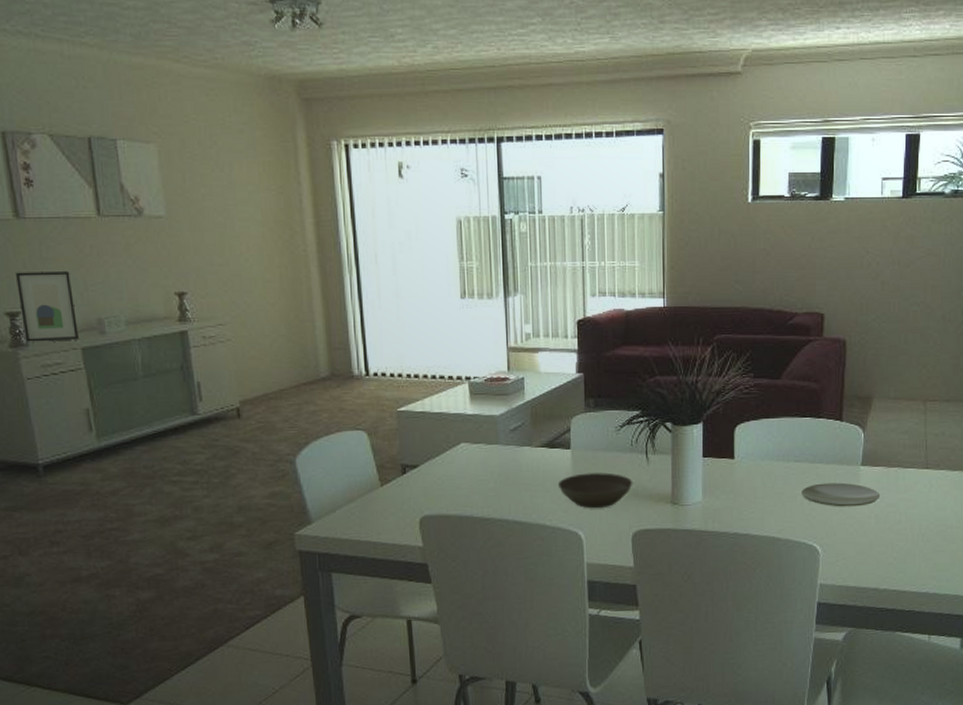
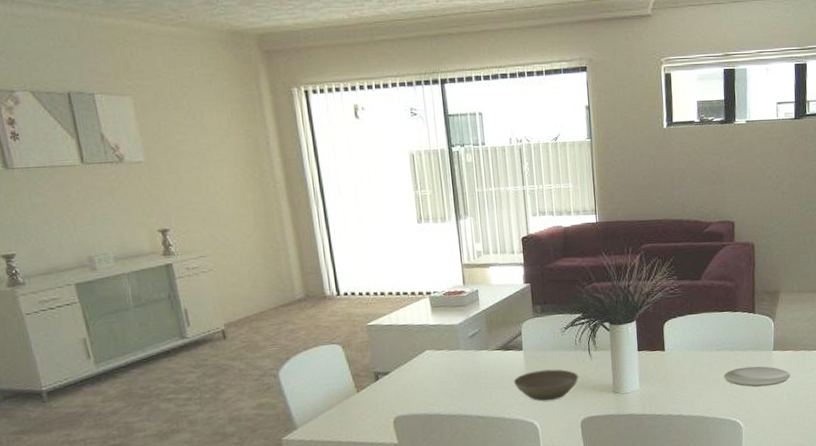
picture frame: present [16,270,79,342] -> none [8,214,72,281]

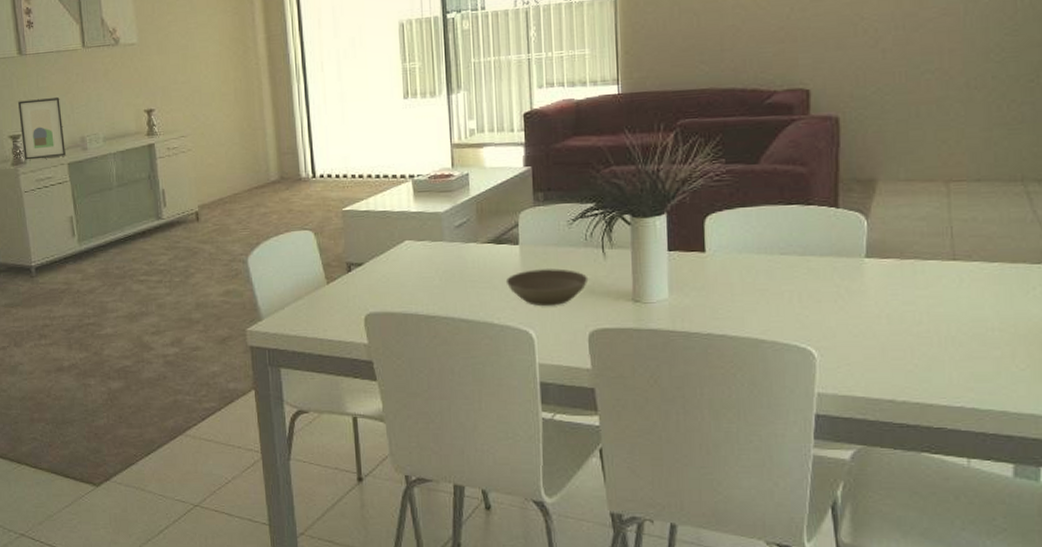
picture frame: none [8,214,72,281] -> present [18,96,66,160]
plate: present [724,366,791,387] -> none [790,277,893,305]

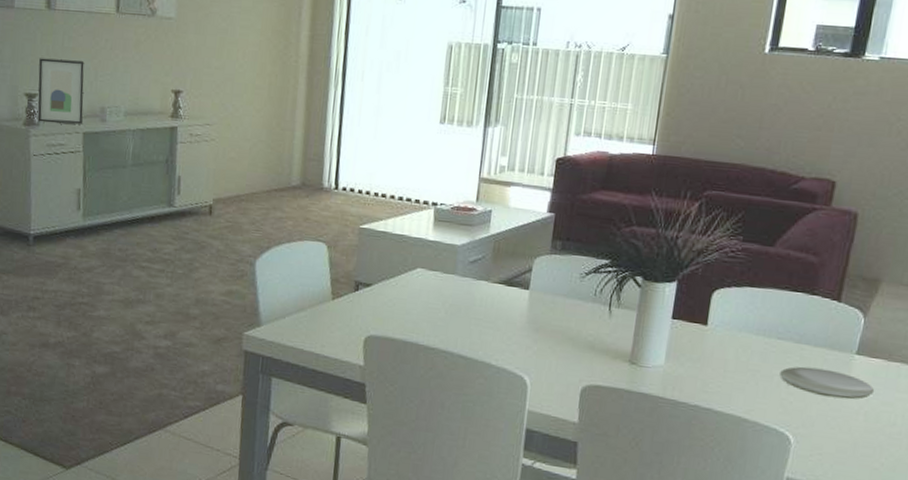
bowl: present [505,268,589,306] -> none [509,316,591,356]
plate: none [790,277,893,305] -> present [780,366,875,400]

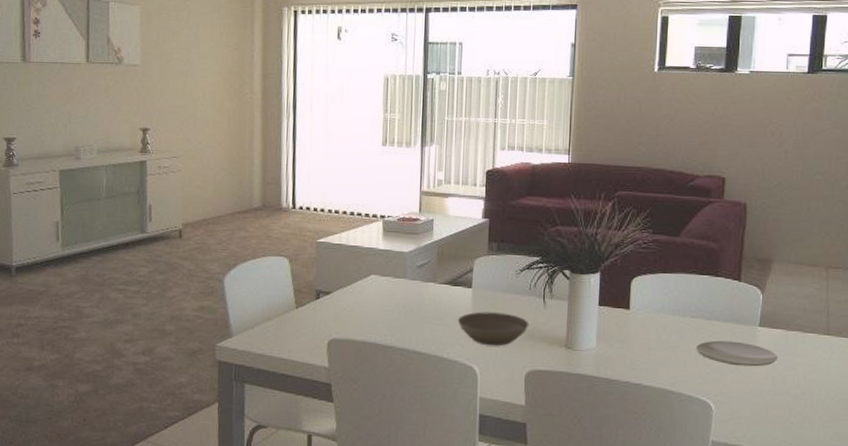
picture frame: present [37,58,85,125] -> none [16,105,60,164]
bowl: none [509,316,591,356] -> present [457,311,530,346]

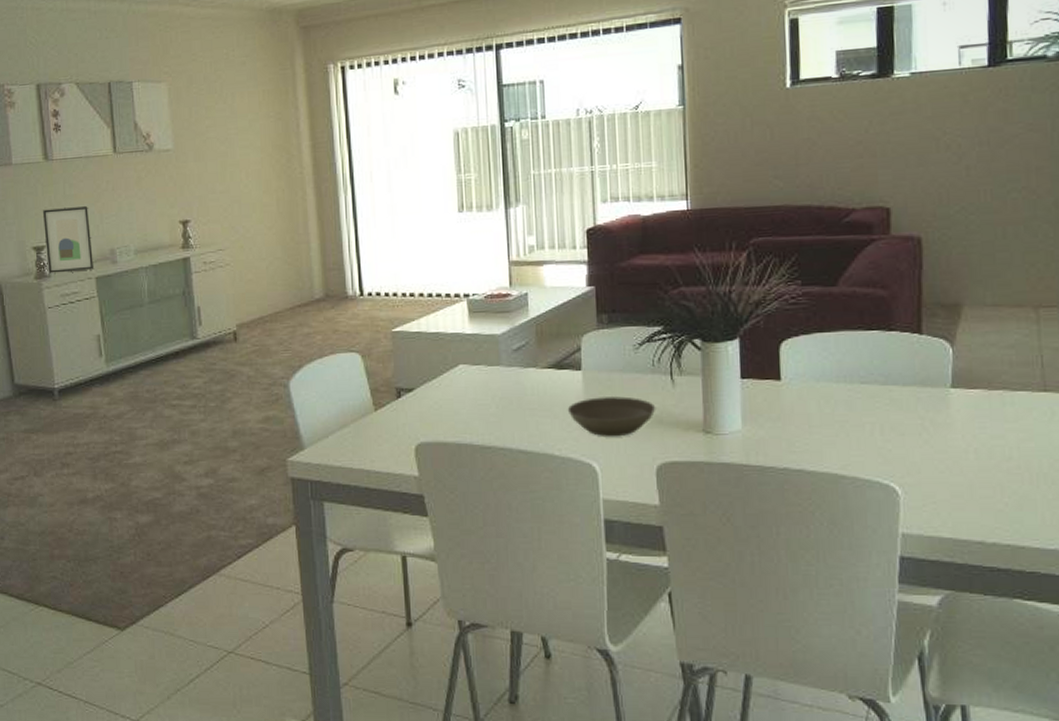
picture frame: none [16,105,60,164] -> present [43,205,93,274]
plate: present [696,340,779,367] -> none [871,408,981,439]

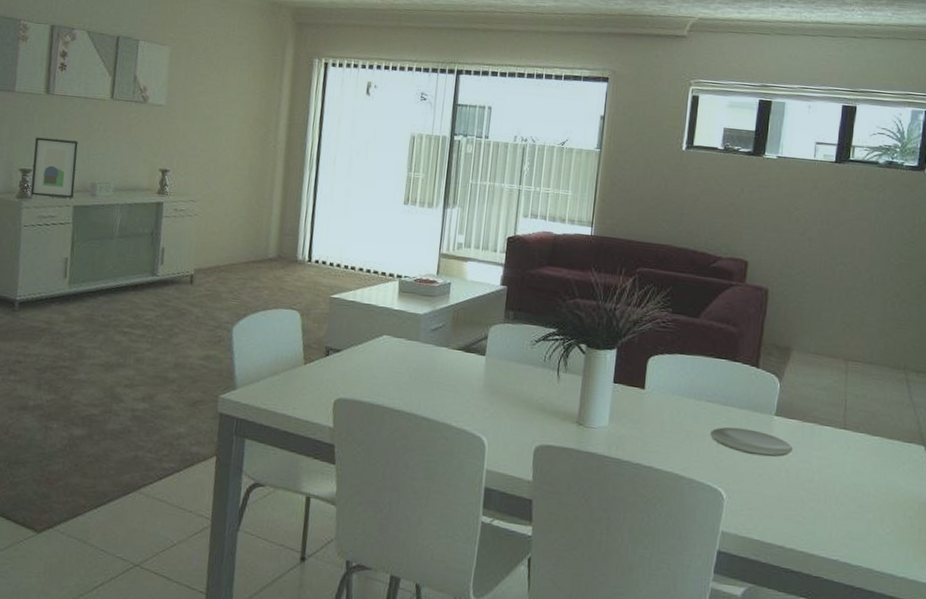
bowl: present [567,396,656,436] -> none [468,380,542,417]
plate: none [871,408,981,439] -> present [710,427,794,457]

